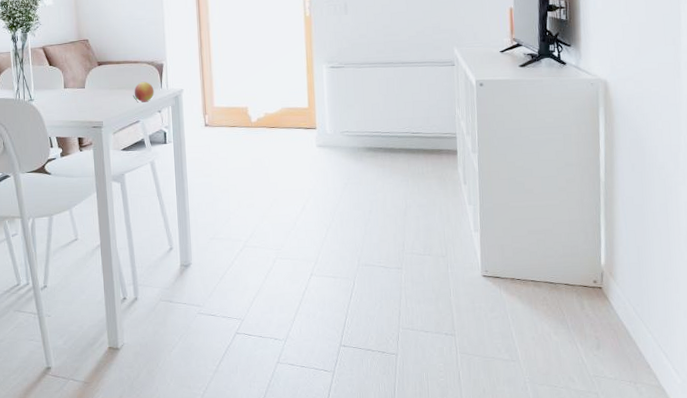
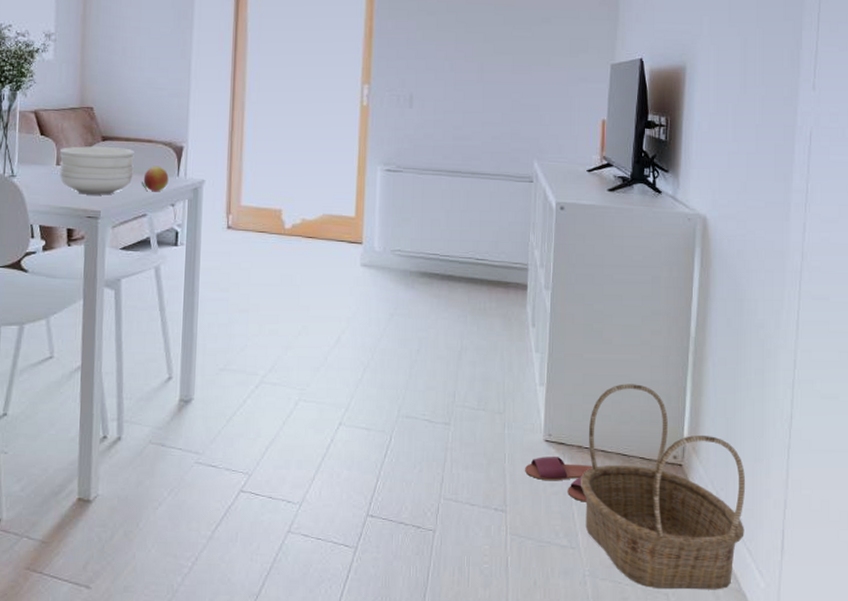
bowl: none [65,69,126,110] -> present [59,146,134,195]
slippers: none [468,288,526,323] -> present [525,457,593,502]
basket: none [515,224,660,390] -> present [580,384,746,590]

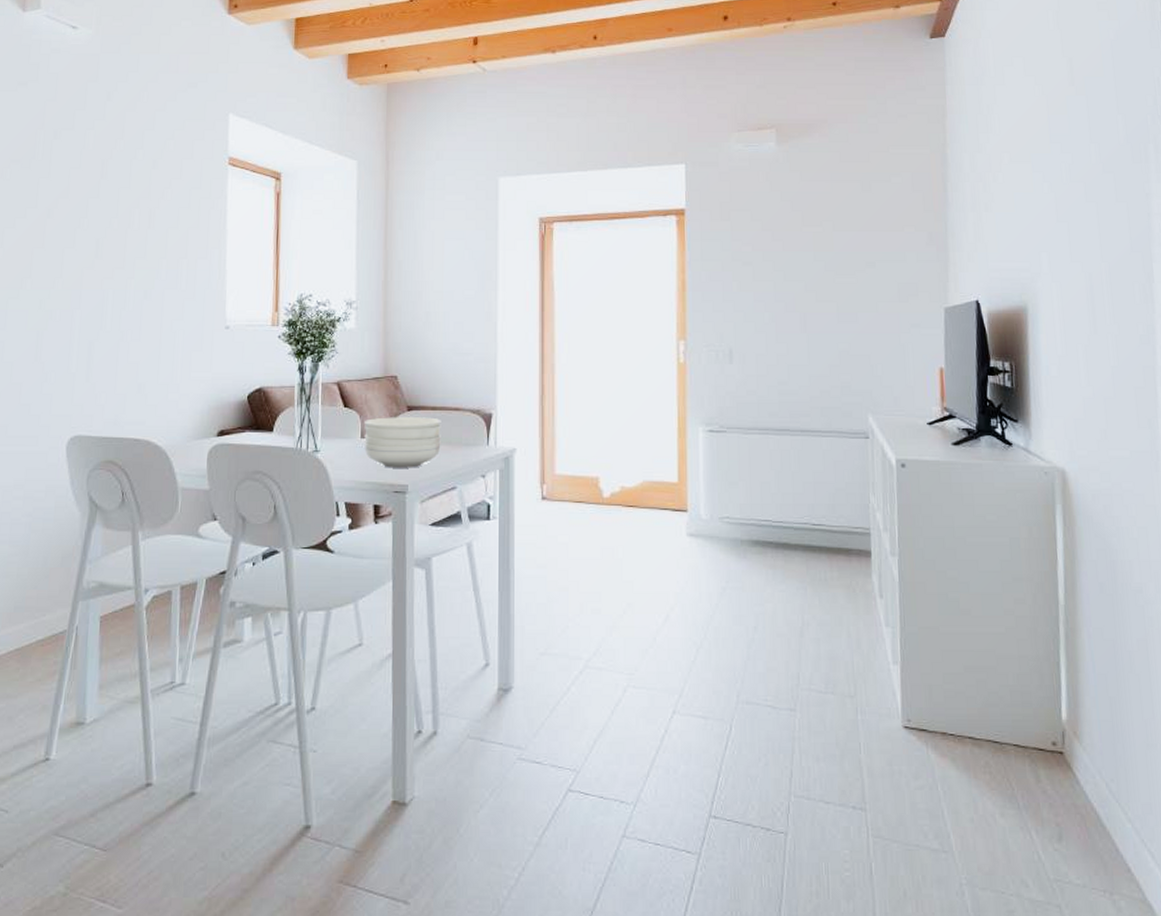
fruit: present [140,165,169,192] -> none [449,435,478,463]
slippers: present [525,457,593,502] -> none [884,746,962,798]
basket: present [580,384,746,590] -> none [947,660,1144,900]

